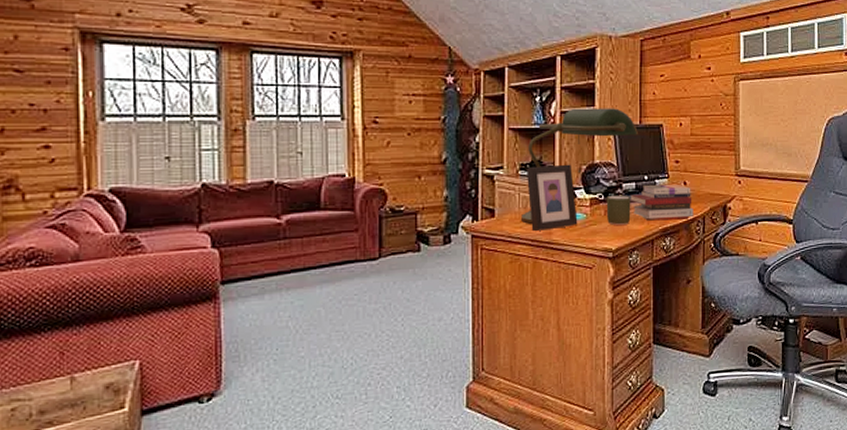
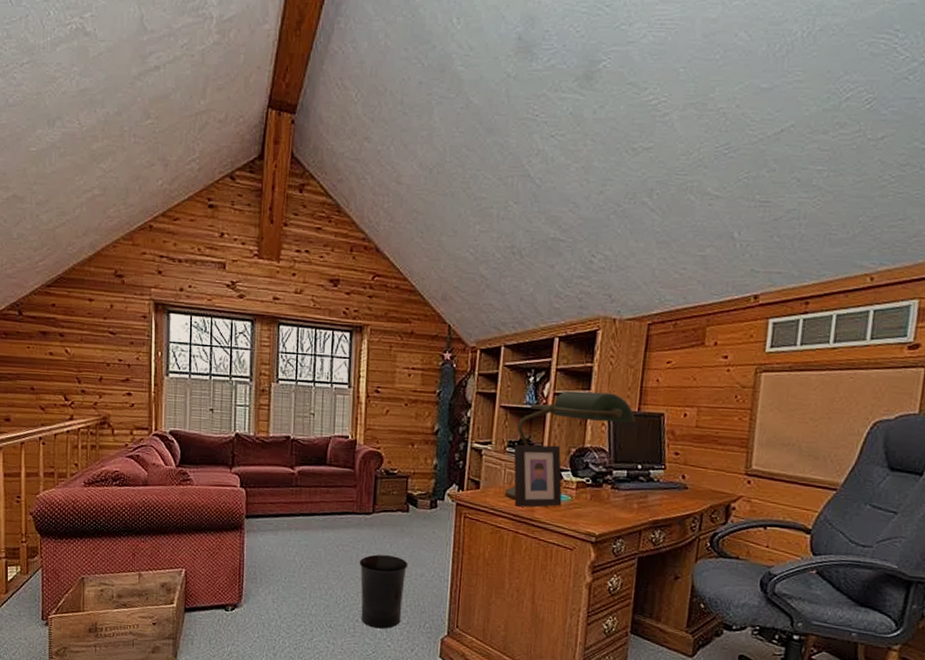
waste bin: none [367,302,423,389] -> present [359,554,408,629]
mug: present [606,195,631,225] -> none [592,480,621,512]
books: present [630,184,694,221] -> none [619,473,691,515]

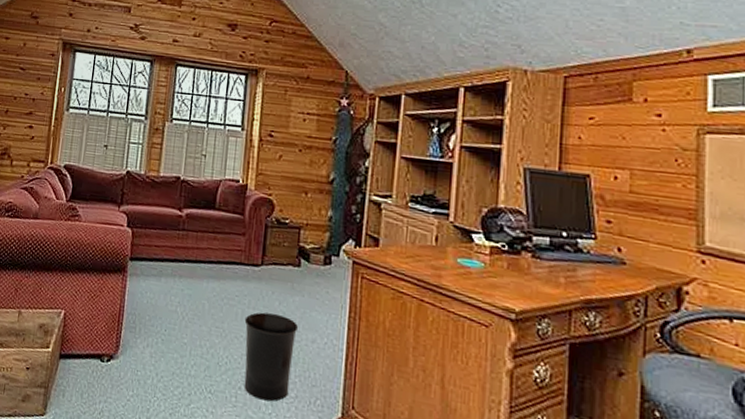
desk lamp: present [505,390,637,501] -> none [408,144,558,263]
picture frame: present [513,444,562,507] -> none [416,200,474,274]

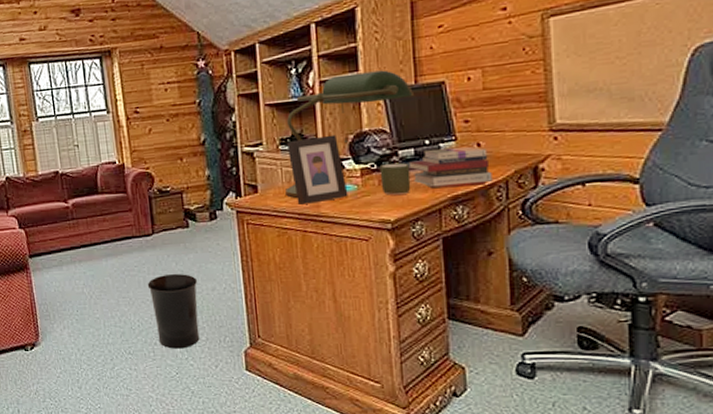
desk lamp: none [408,144,558,263] -> present [285,70,415,199]
picture frame: none [416,200,474,274] -> present [286,134,348,205]
mug: none [509,247,543,285] -> present [379,163,411,195]
books: none [541,242,631,295] -> present [408,146,492,188]

